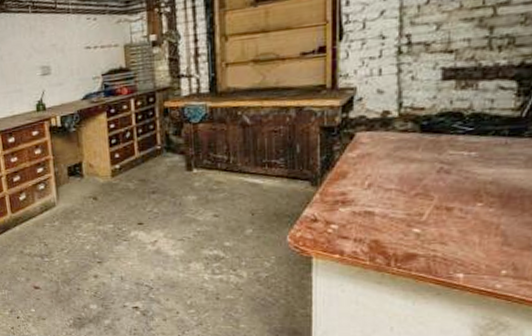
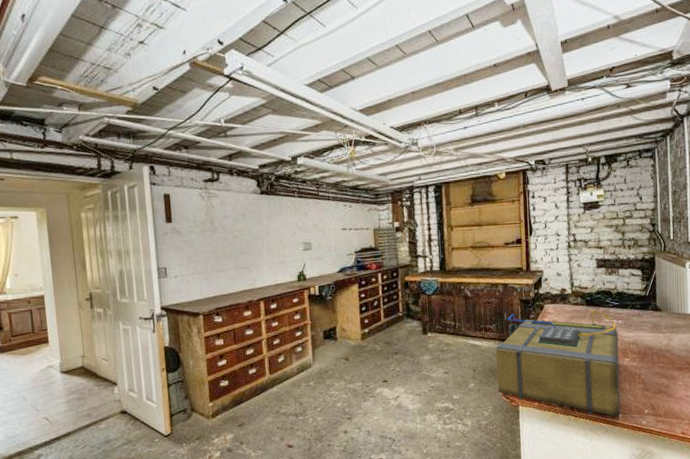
toolbox: none [283,139,469,278] -> present [496,310,621,417]

